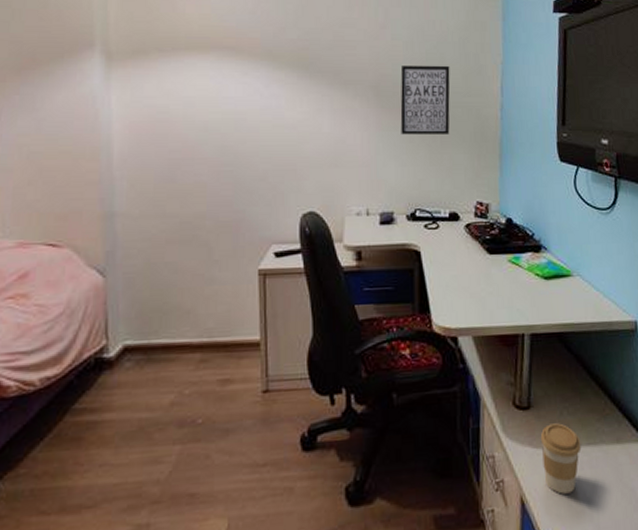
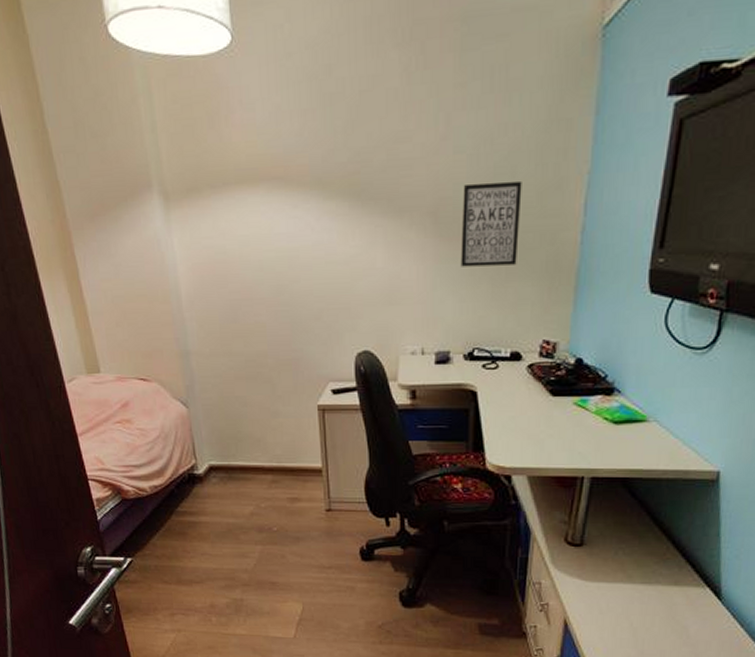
coffee cup: present [540,423,582,495] -> none [590,561,634,622]

